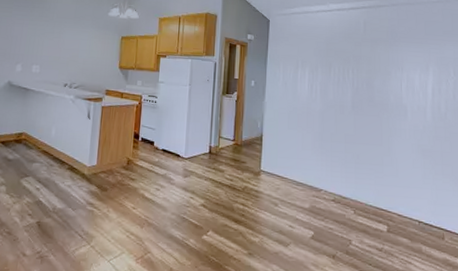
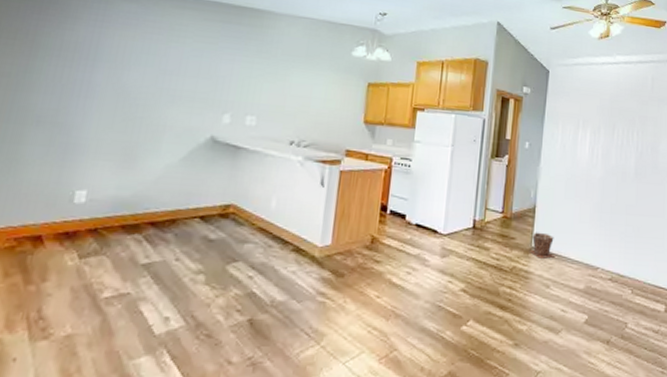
plant pot: none [258,157,281,181] -> present [529,232,554,259]

